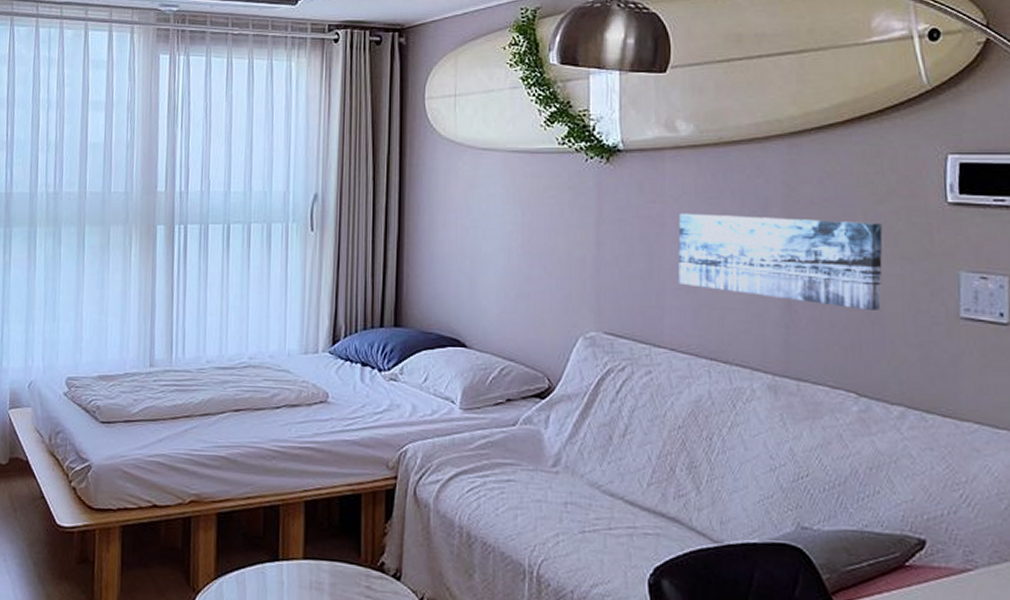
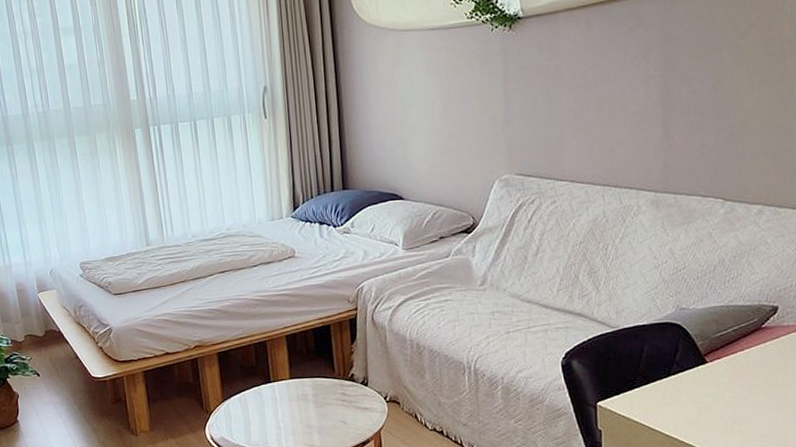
wall art: present [678,213,883,310] -> none [573,55,744,130]

